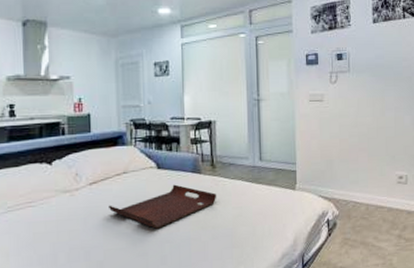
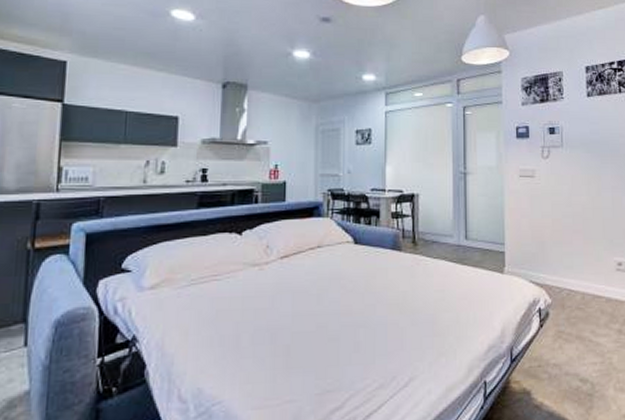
serving tray: present [109,184,217,229] -> none [300,262,418,311]

